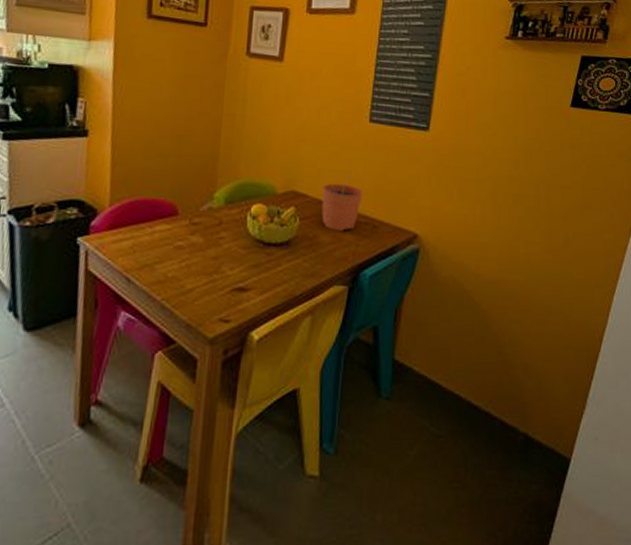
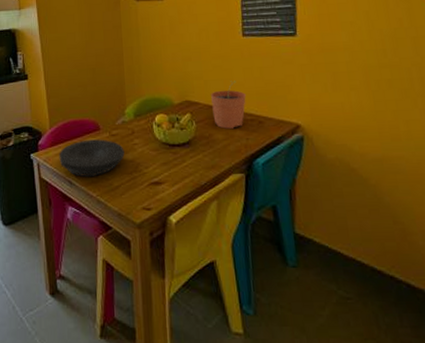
plate: none [116,226,206,275] -> present [59,139,125,178]

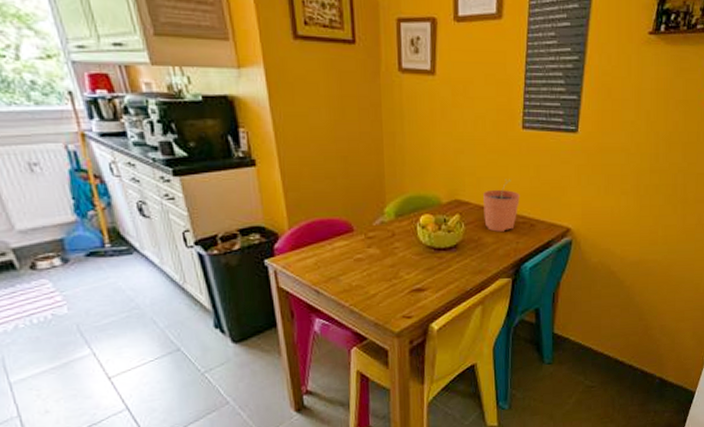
plate: present [59,139,125,178] -> none [302,242,383,286]

